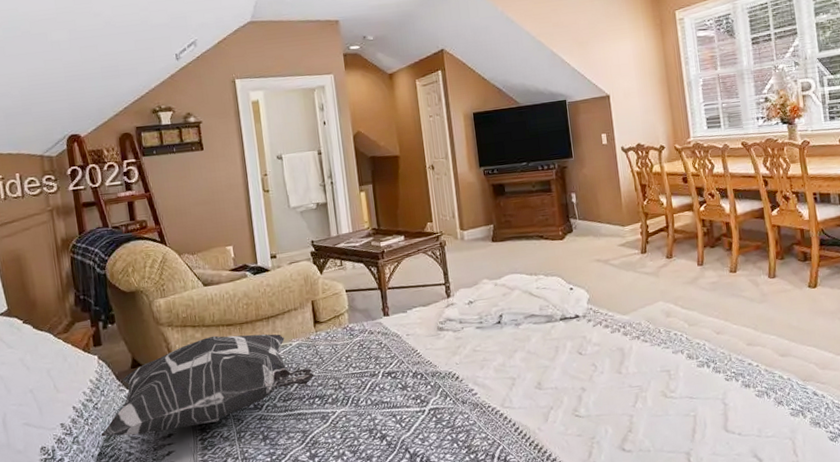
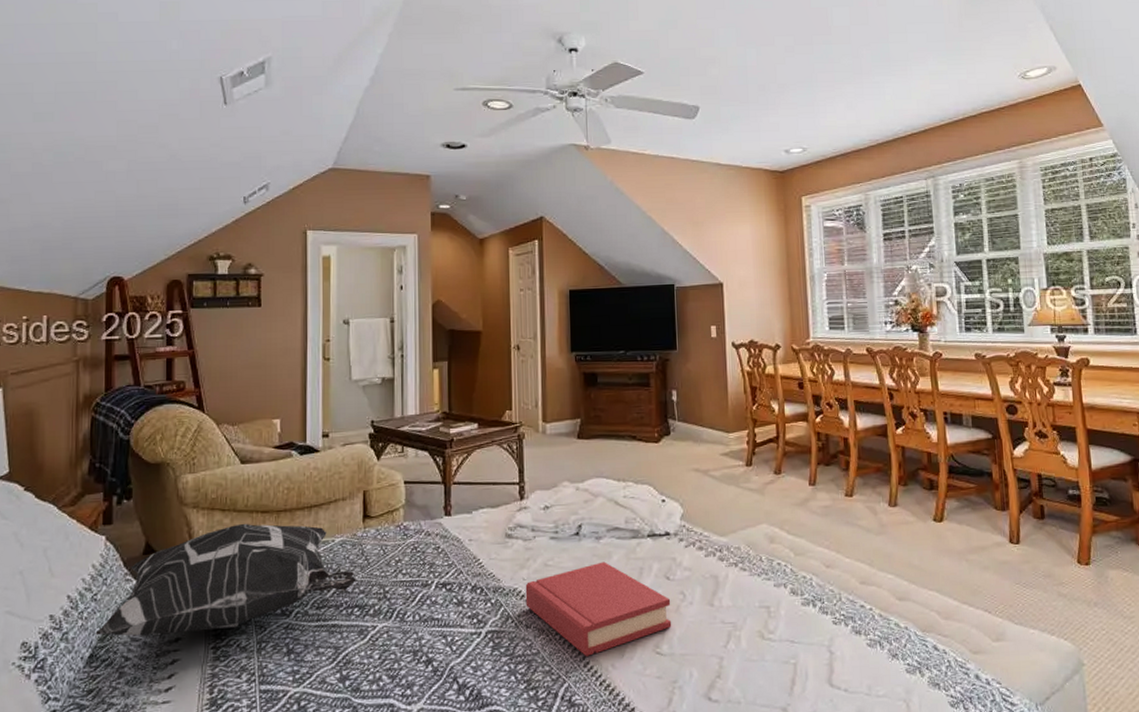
hardback book: none [458,344,587,423] -> present [525,561,672,656]

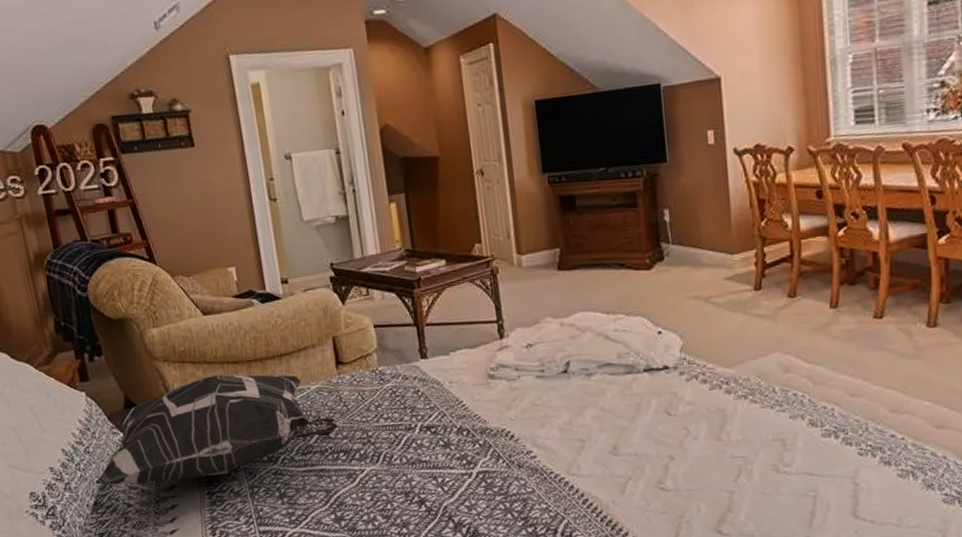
hardback book: present [525,561,672,656] -> none [513,399,676,494]

